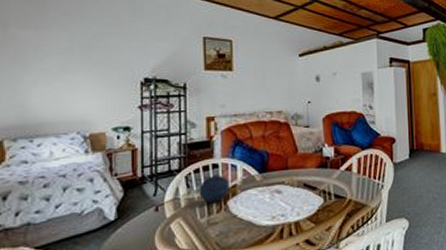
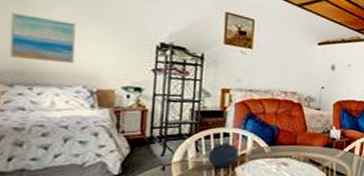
wall art: none [11,69,69,112] -> present [9,13,76,63]

